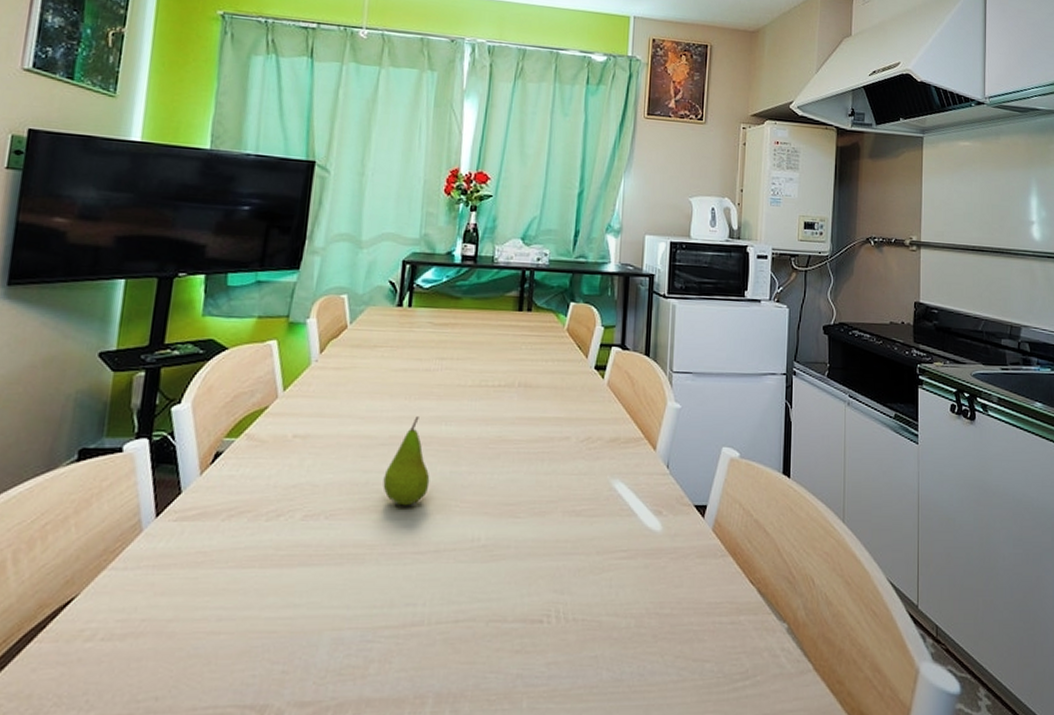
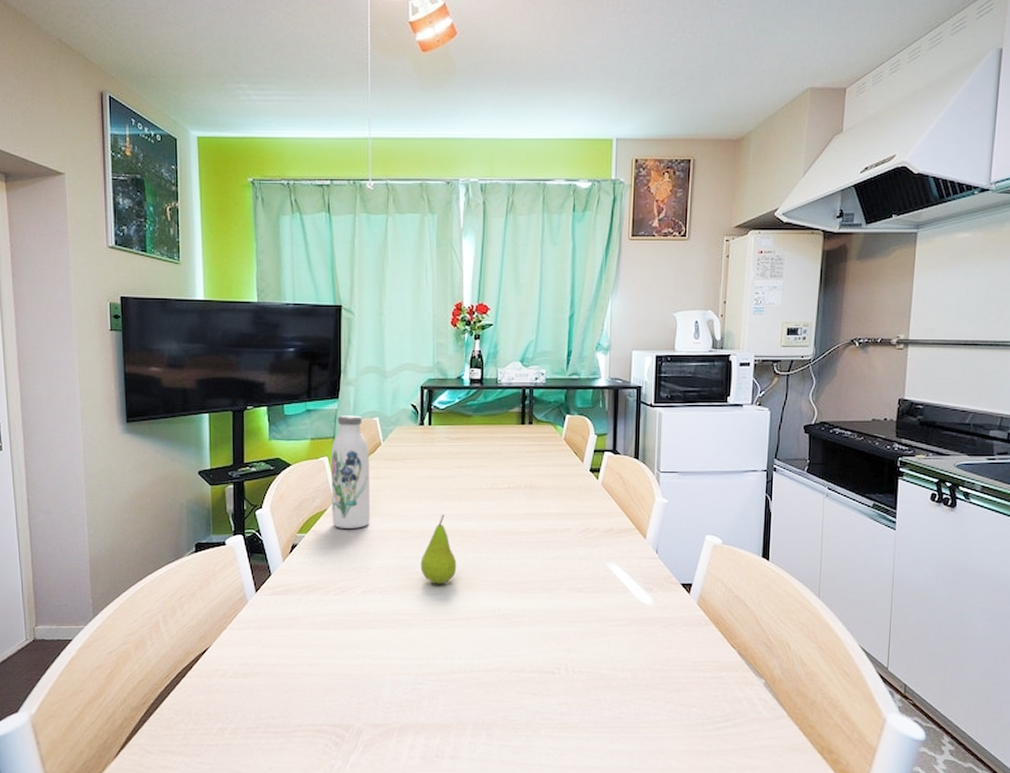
water bottle: none [273,290,332,432] -> present [331,415,370,528]

